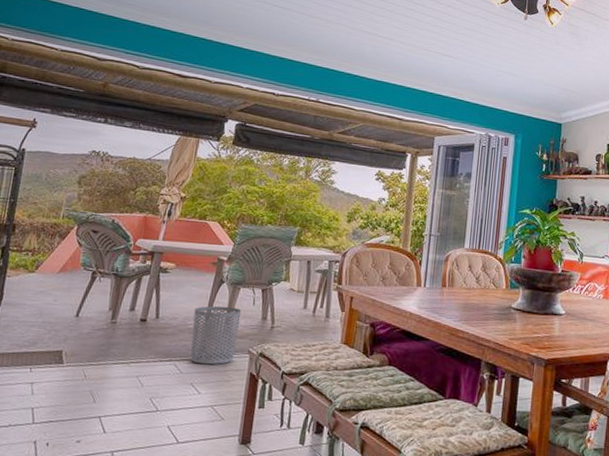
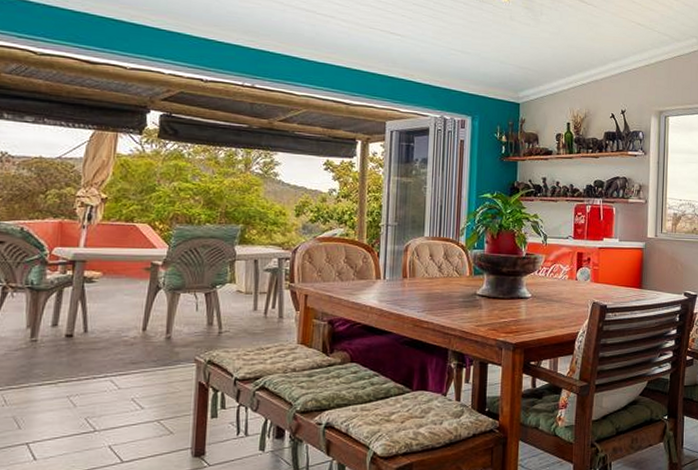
waste bin: present [190,306,242,365] -> none [128,314,184,378]

